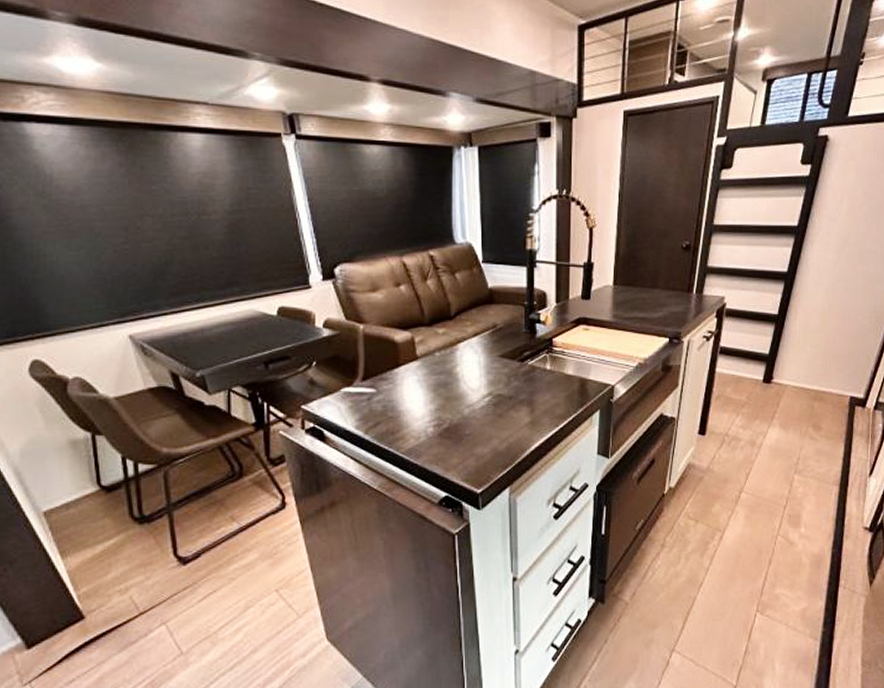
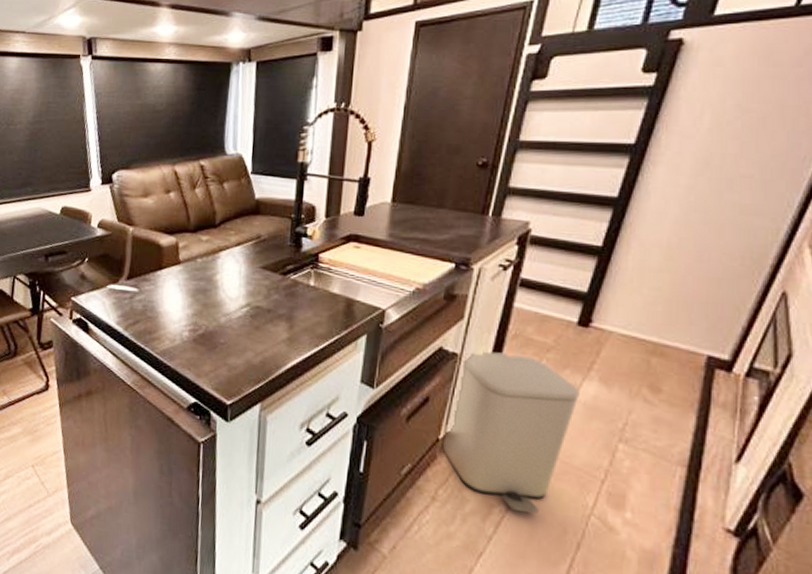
pedal bin: none [667,412,766,544] -> present [442,351,579,513]

